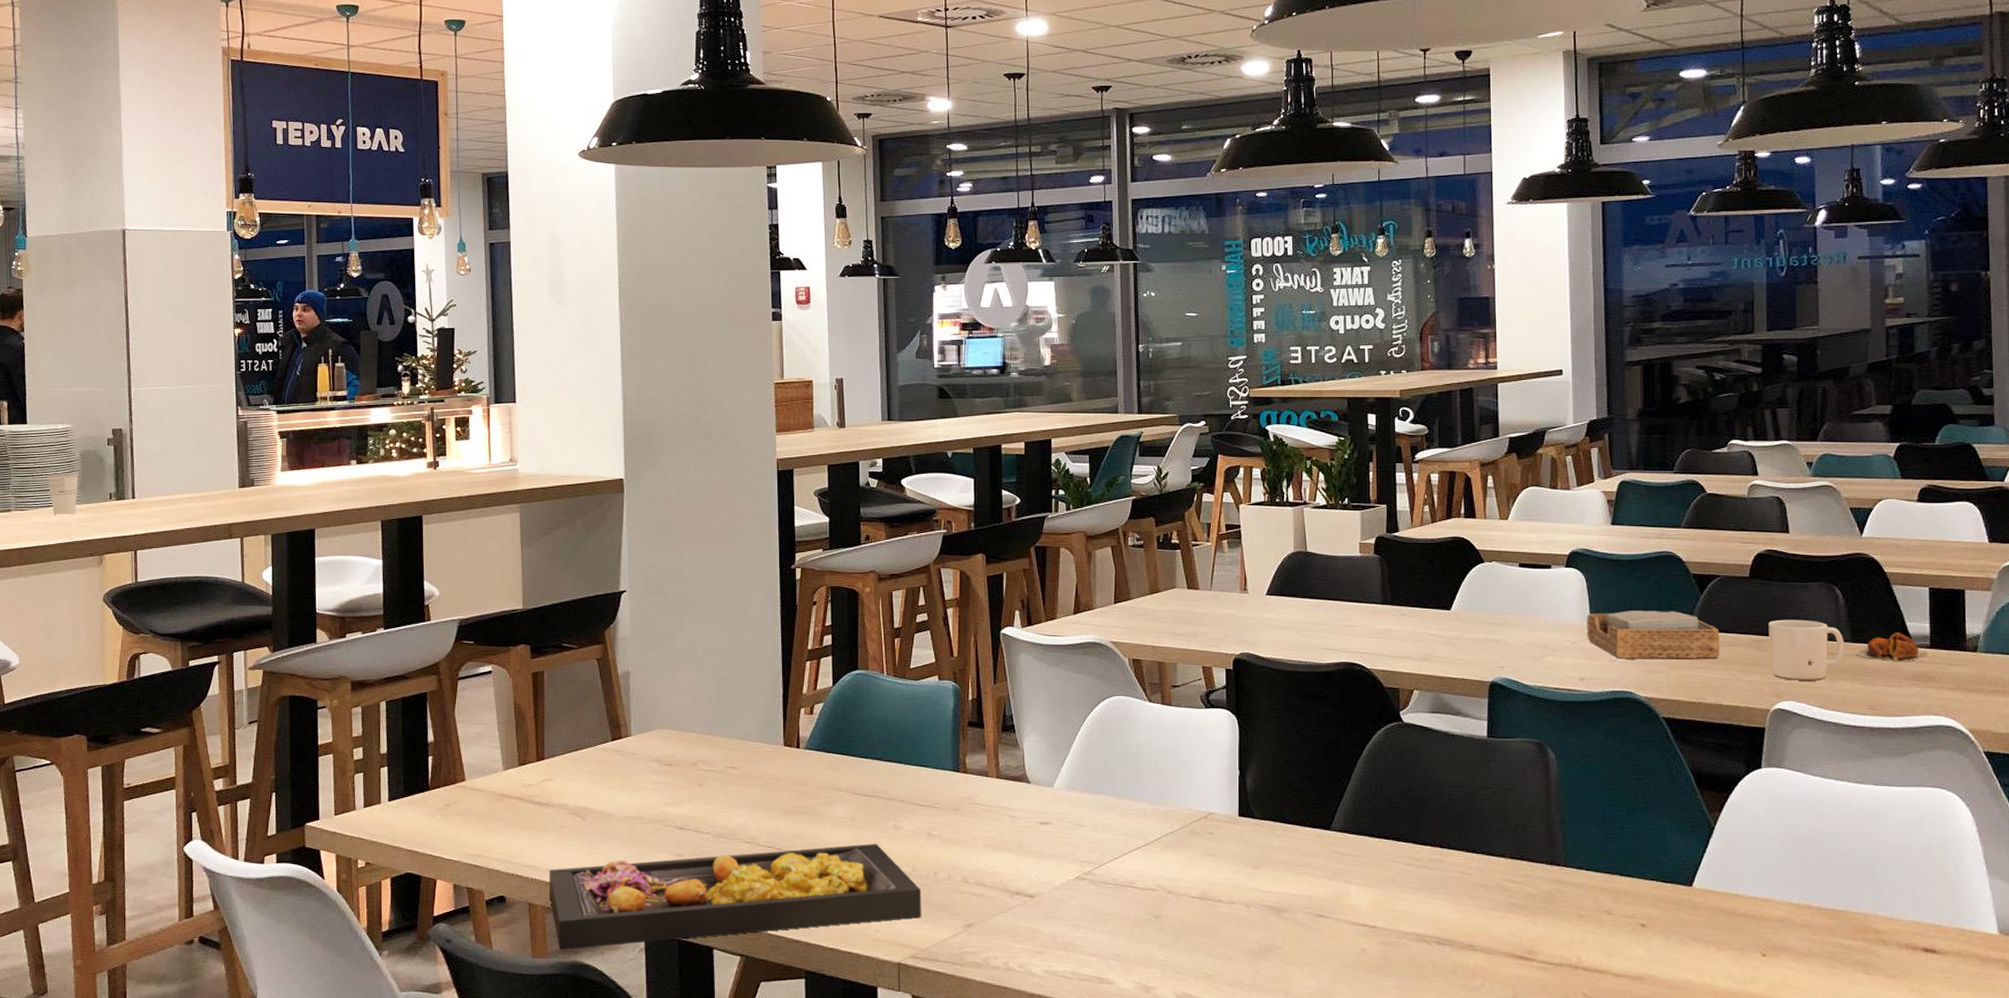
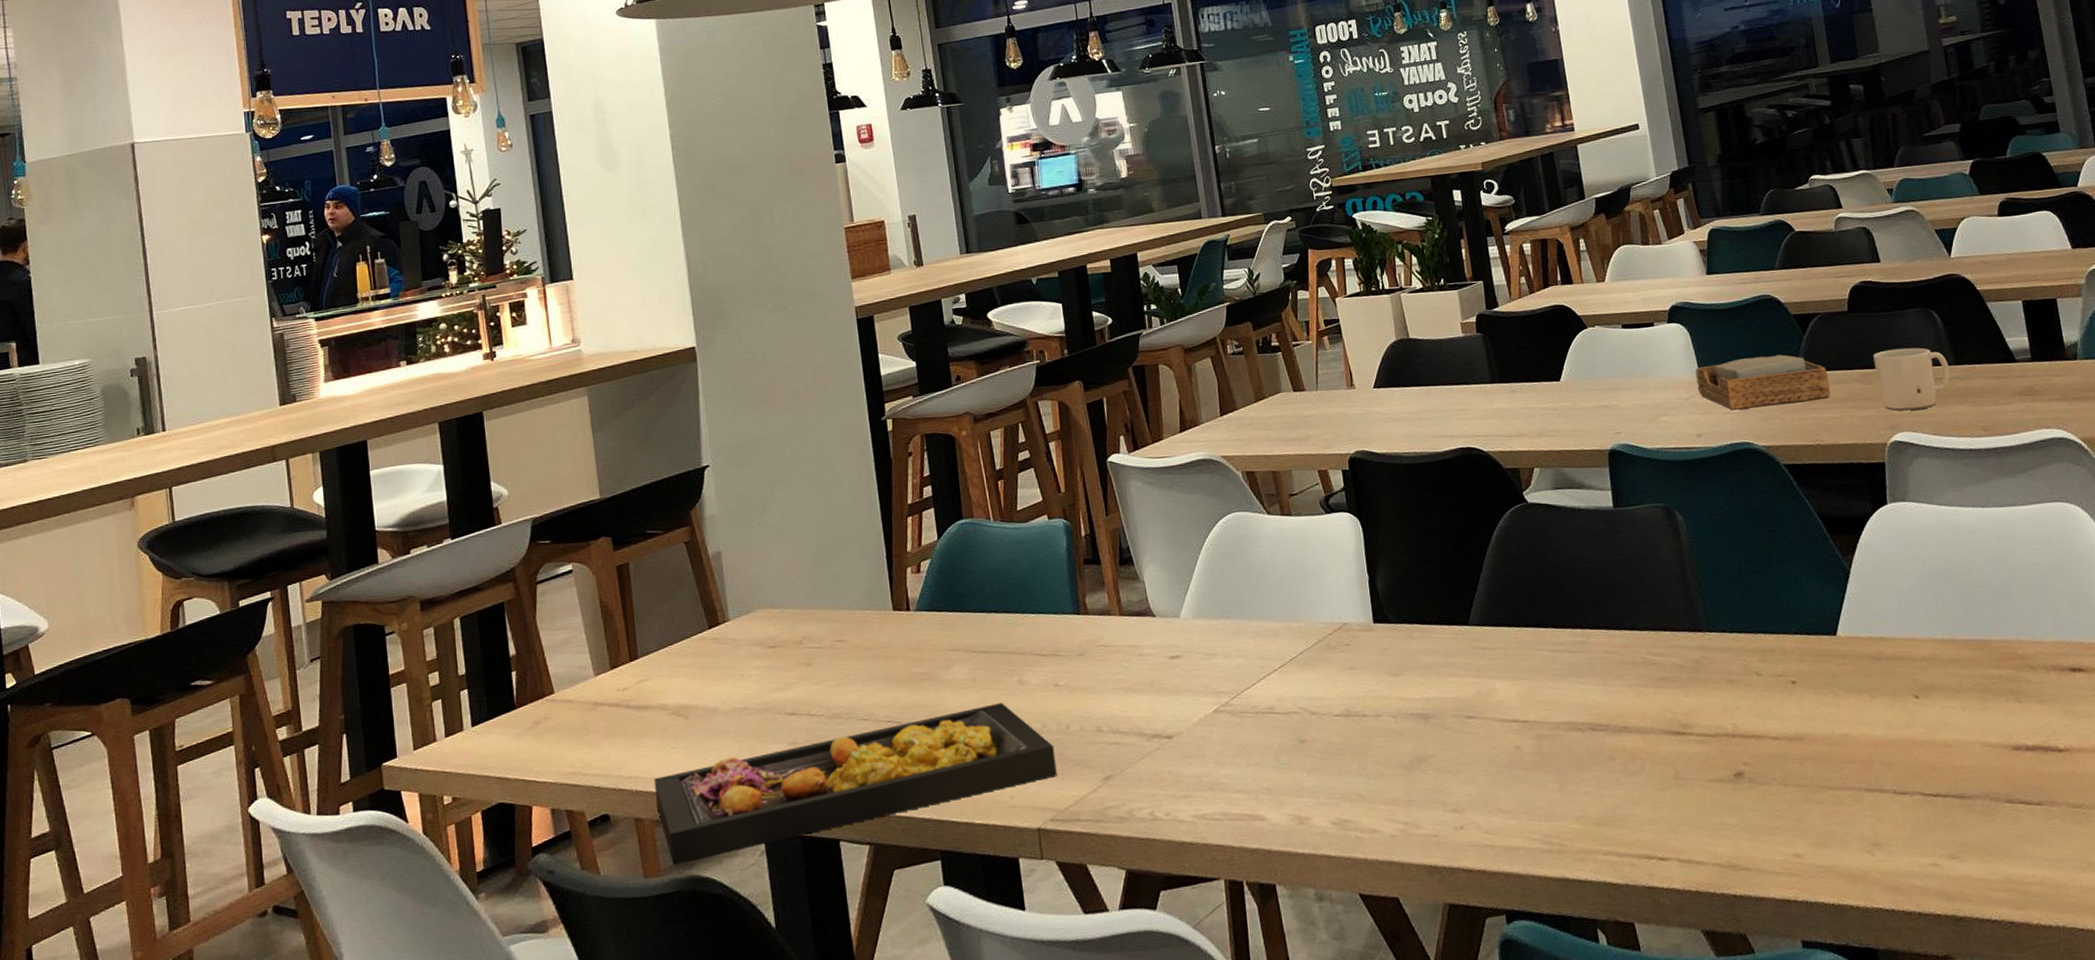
cup: present [46,472,80,516] -> none [64,409,102,461]
empanada: present [1856,632,1929,662] -> none [1962,349,2032,379]

